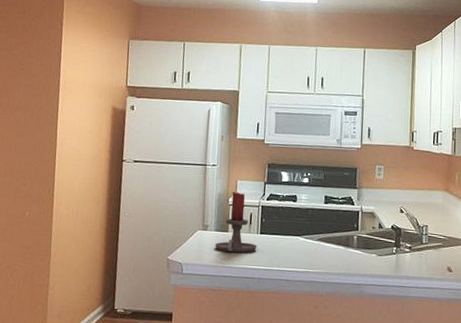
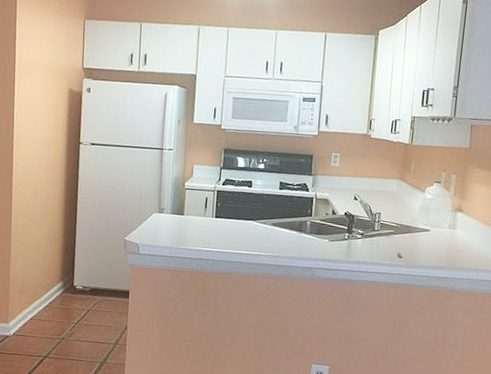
candle holder: present [215,191,257,254] -> none [171,176,212,236]

